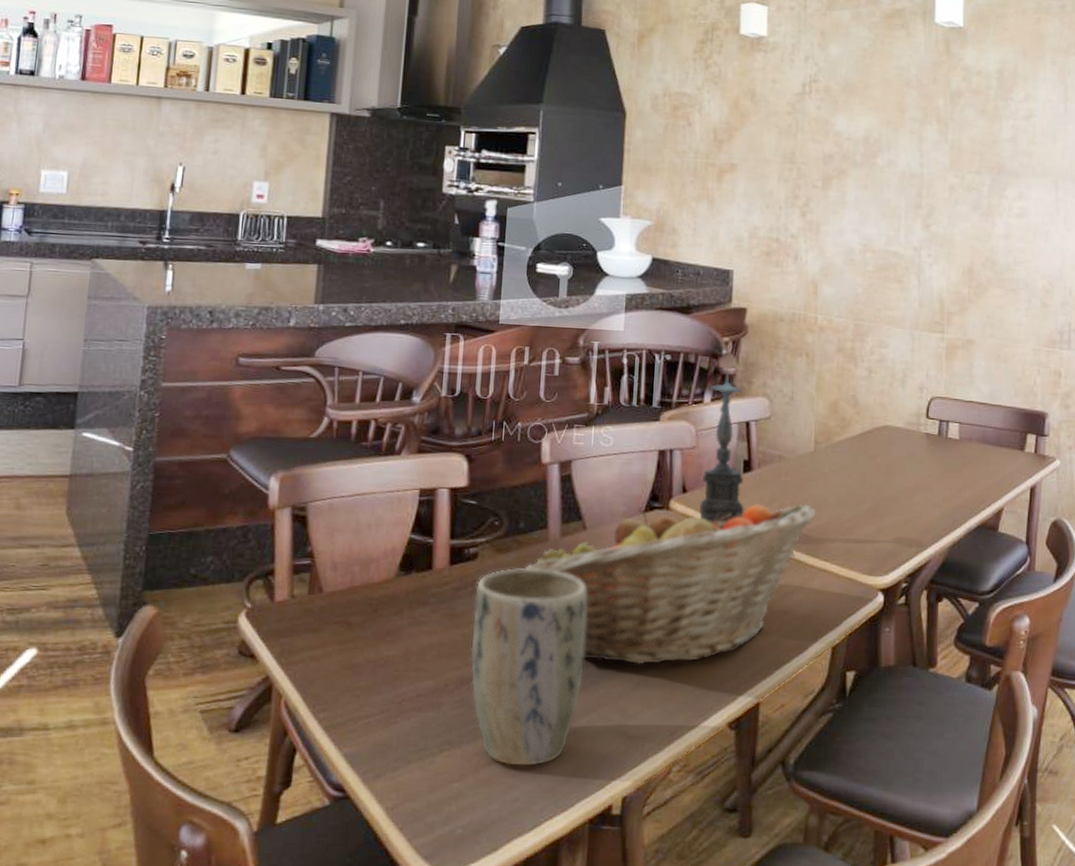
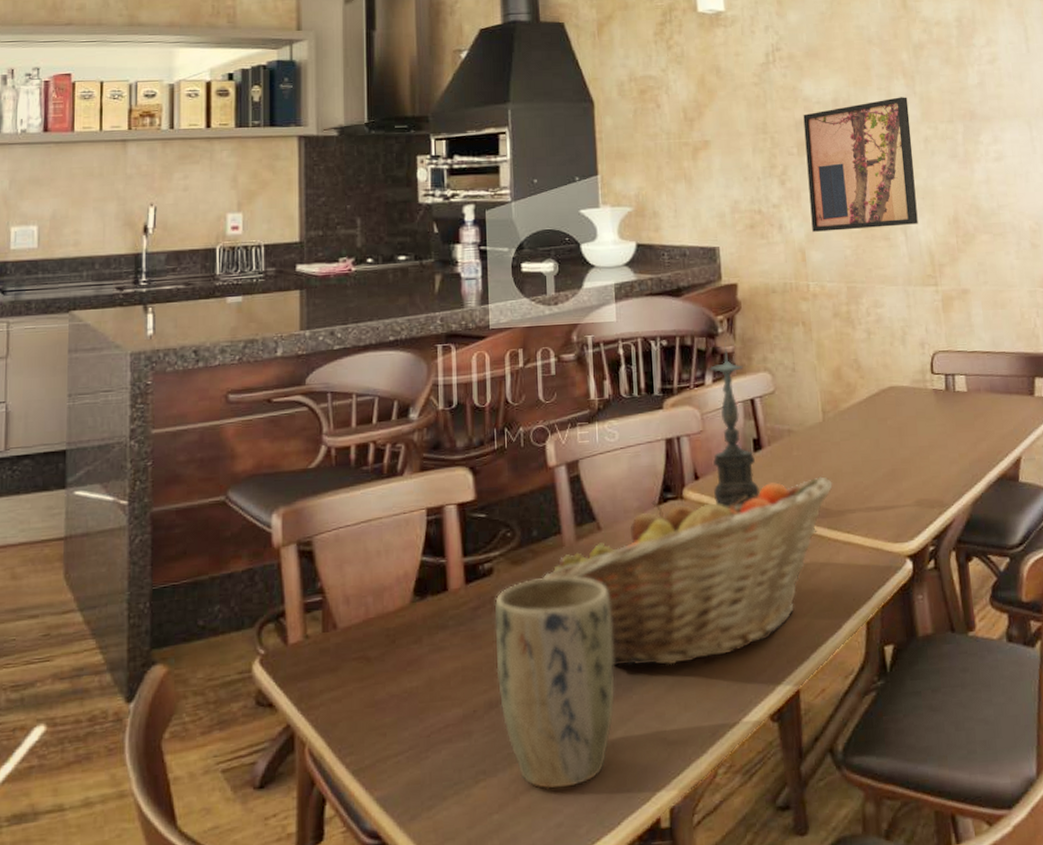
wall art: none [827,142,939,271] -> present [803,97,918,232]

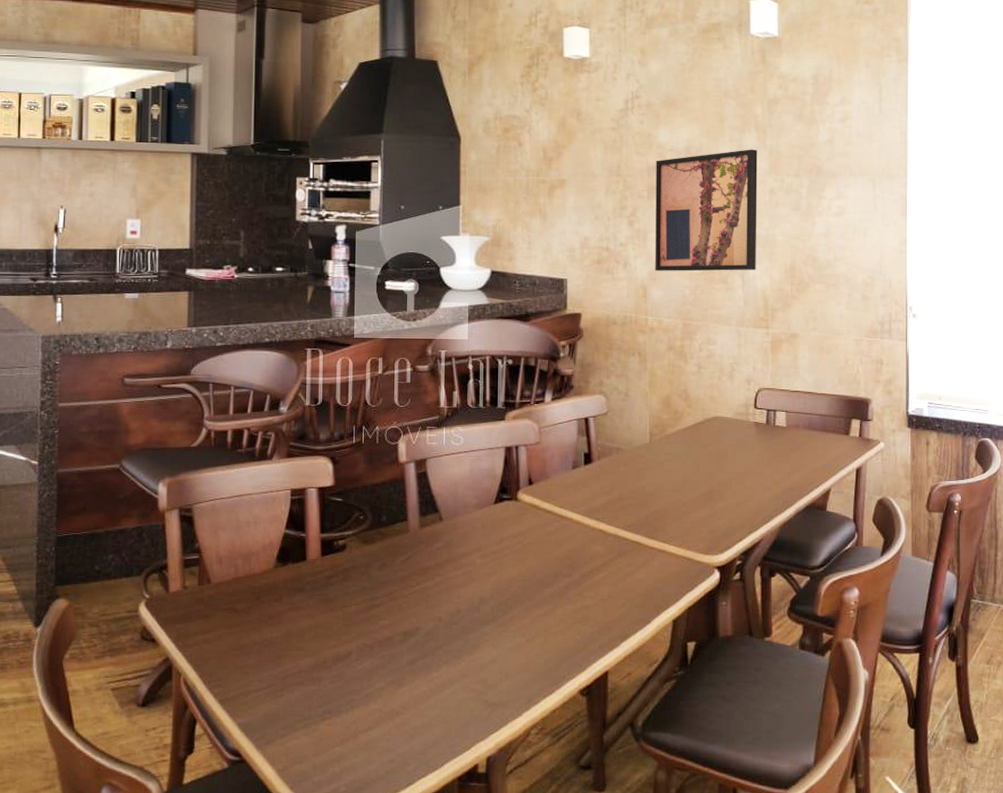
plant pot: present [494,576,616,789] -> none [344,556,448,732]
fruit basket: present [542,476,833,667] -> none [388,491,653,641]
candle holder: present [710,340,761,508] -> none [545,364,588,512]

